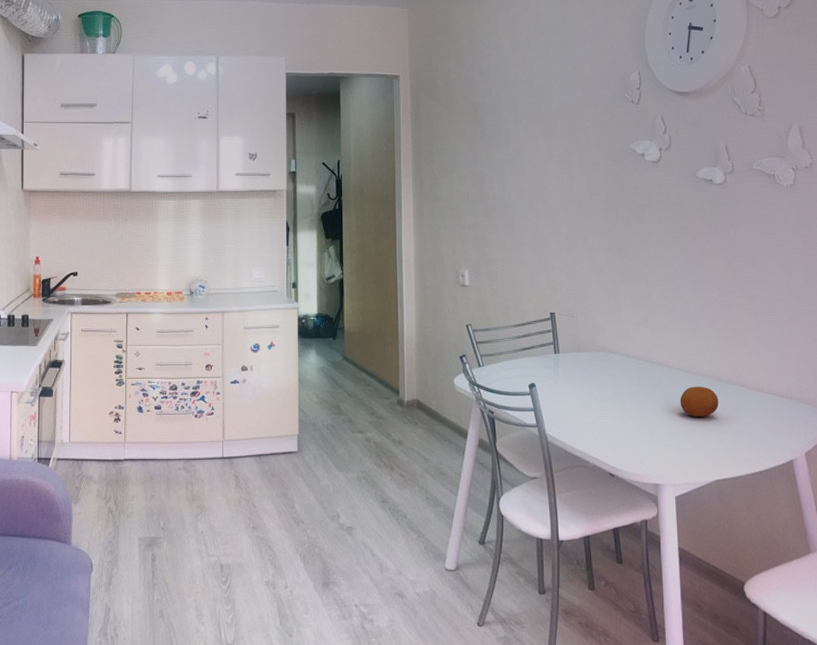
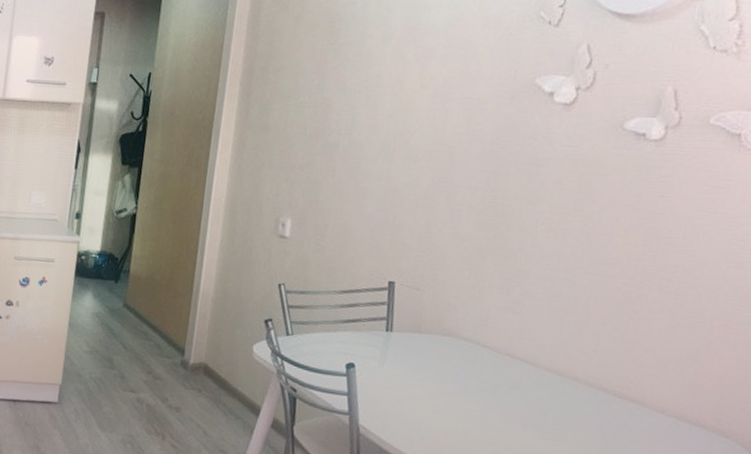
fruit: present [680,386,719,418] -> none [543,393,599,433]

